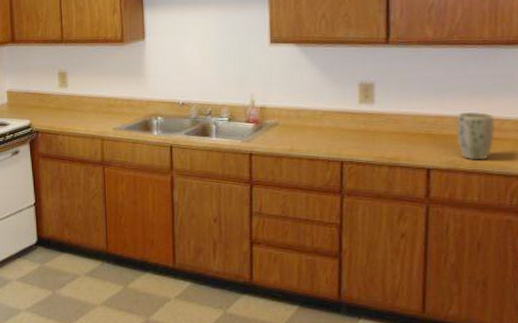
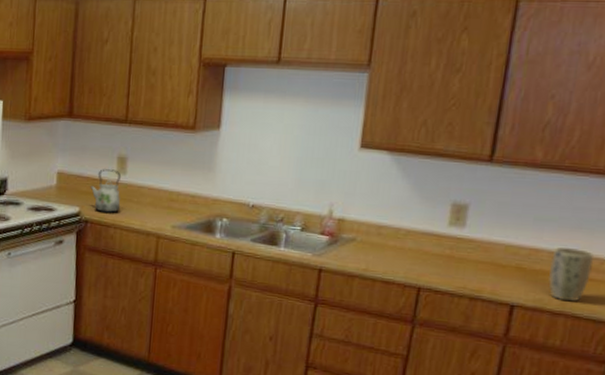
kettle: none [37,84,66,123] -> present [90,169,122,213]

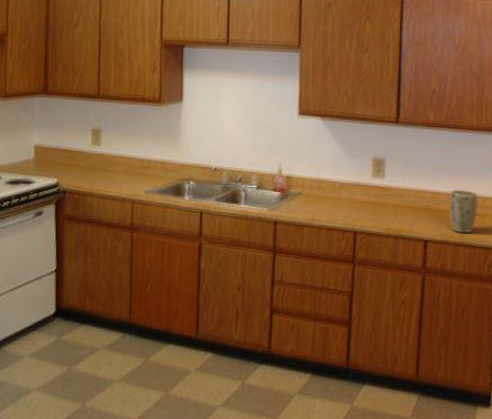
kettle: present [90,169,122,213] -> none [67,141,97,183]

